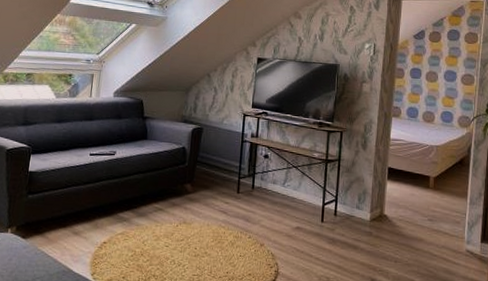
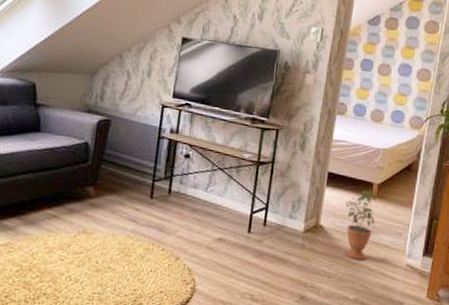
potted plant: none [406,182,434,246] -> present [345,190,377,260]

